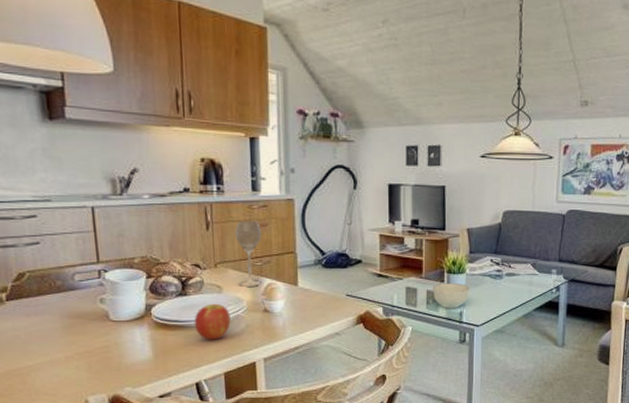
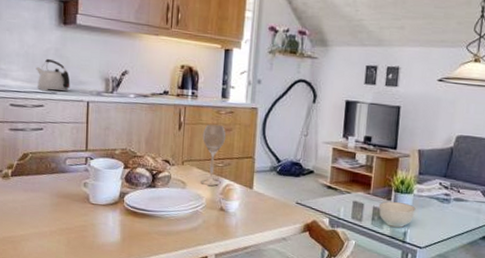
kettle: none [20,160,68,199] -> present [36,58,70,92]
fruit: present [194,303,231,340] -> none [158,197,191,231]

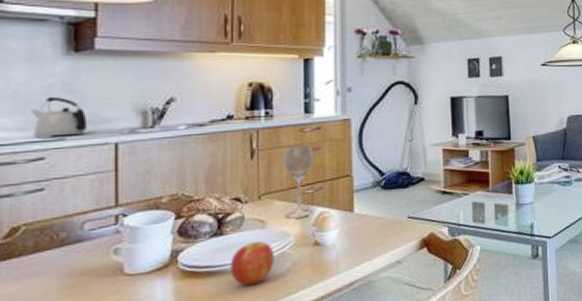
fruit: none [158,197,191,231] -> present [230,241,275,286]
bowl: present [378,201,416,228] -> none [500,194,539,222]

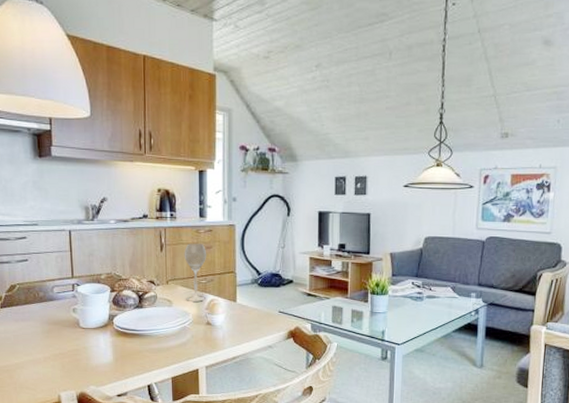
kettle: present [31,96,88,139] -> none [15,191,51,223]
fruit: present [230,241,275,286] -> none [148,315,179,348]

